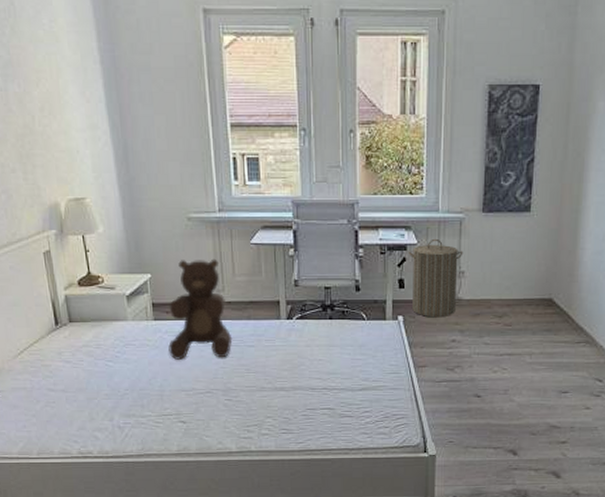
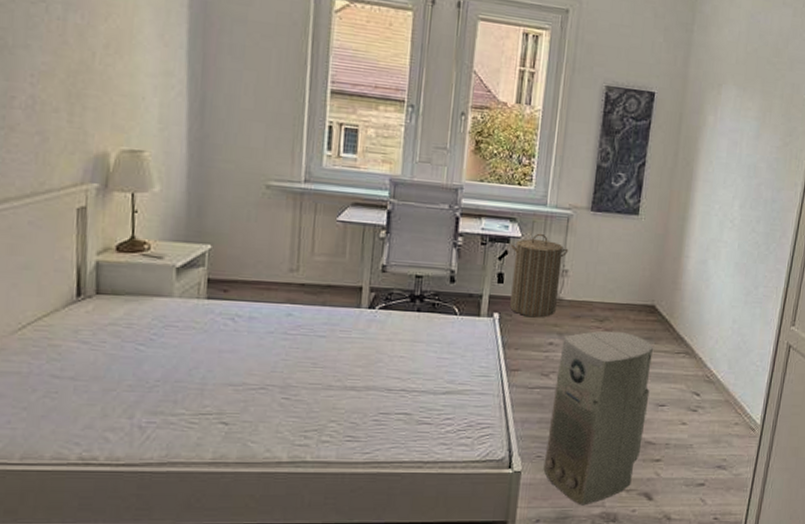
teddy bear: present [168,258,233,360] -> none [219,232,301,349]
air purifier: none [456,325,553,484] -> present [543,330,653,506]

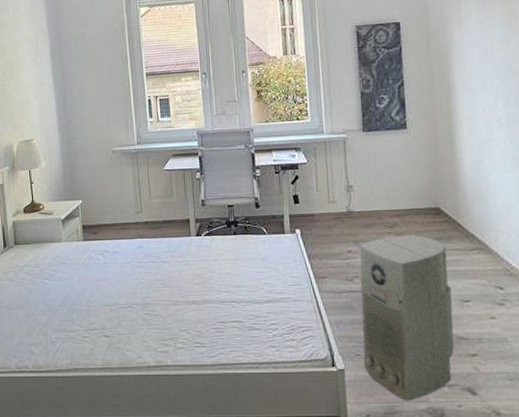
laundry hamper: present [510,233,569,318] -> none [299,157,350,230]

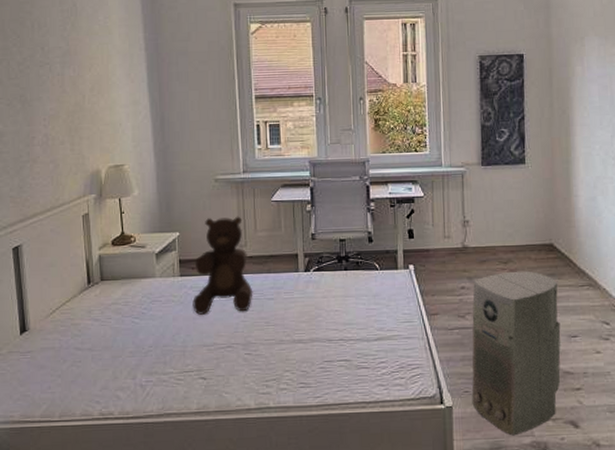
teddy bear: none [95,184,150,276] -> present [192,216,253,315]

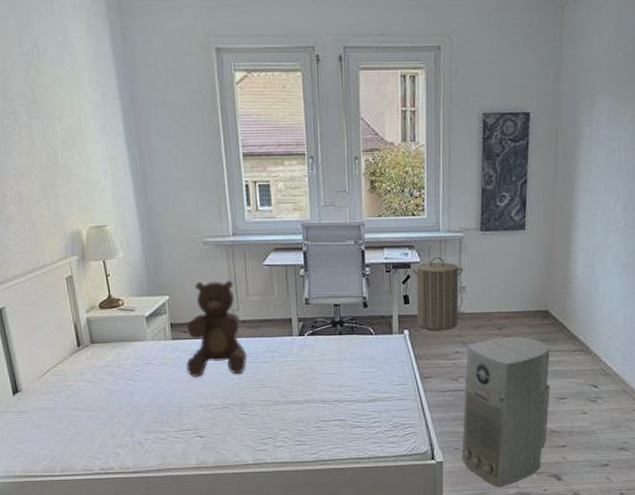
laundry hamper: none [415,191,467,266] -> present [411,256,464,331]

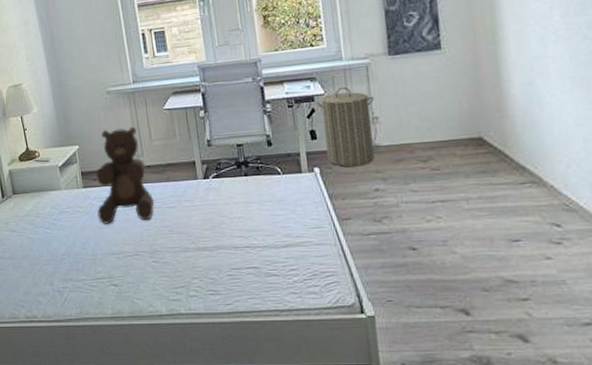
air purifier: present [462,336,550,488] -> none [388,168,502,349]

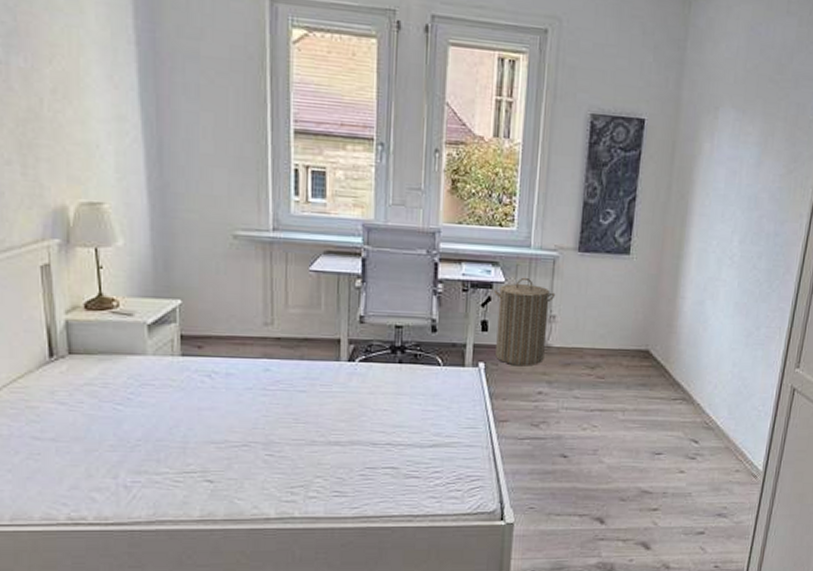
teddy bear: present [95,126,155,224] -> none [197,285,280,405]

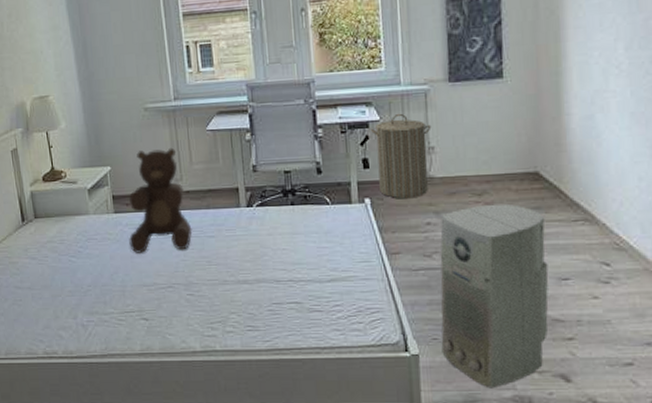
teddy bear: none [197,285,280,405] -> present [128,147,192,253]
air purifier: none [536,378,648,556] -> present [440,203,549,389]

